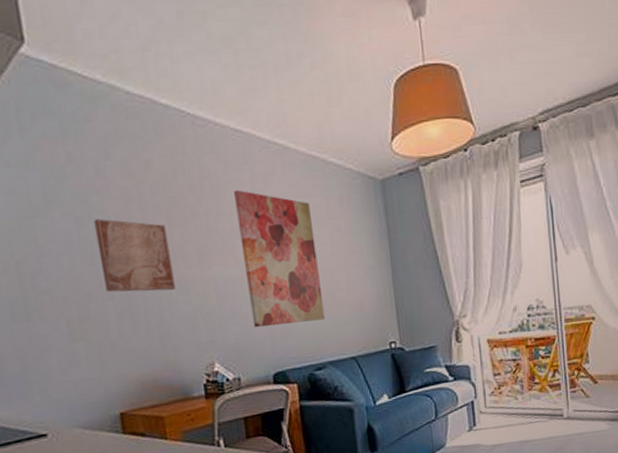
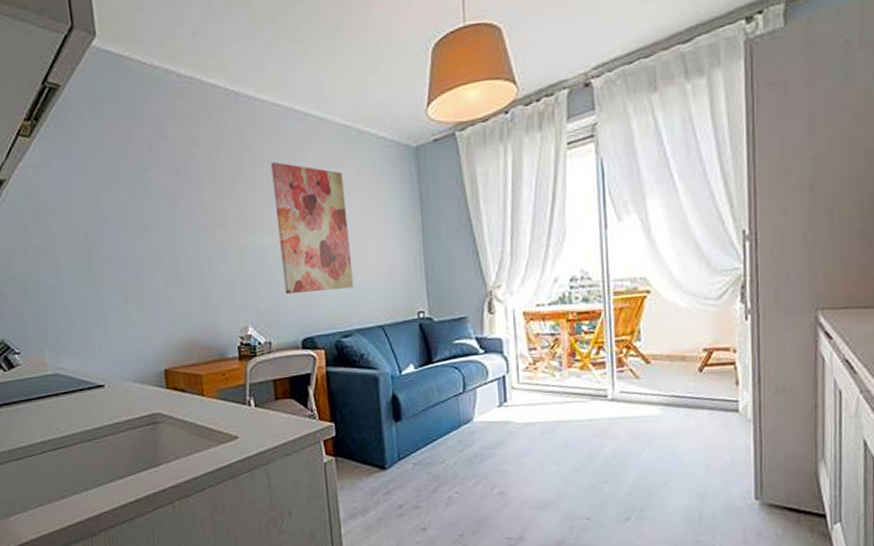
wall art: present [93,218,175,293] -> none [147,192,215,260]

